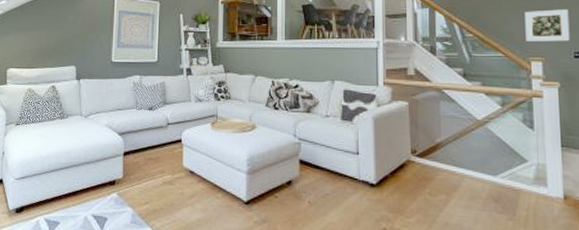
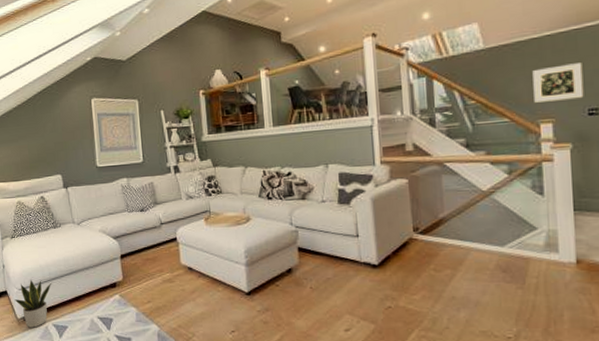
potted plant: none [9,169,50,221] -> present [15,279,52,328]

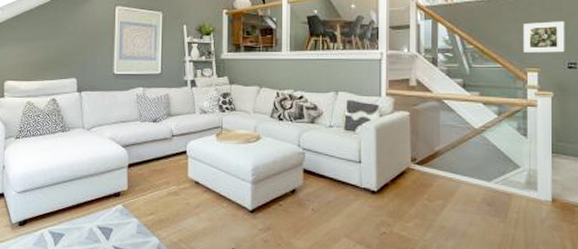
potted plant: present [15,279,52,328] -> none [11,183,53,234]

